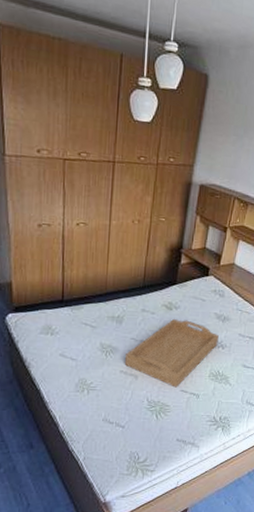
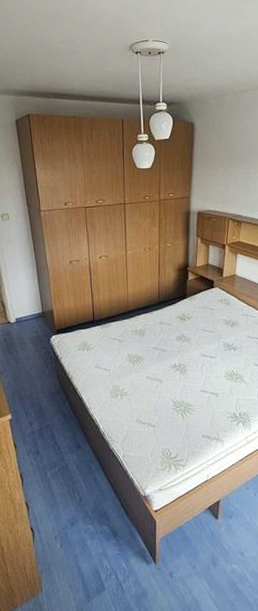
serving tray: present [125,318,219,388] -> none [150,327,230,389]

